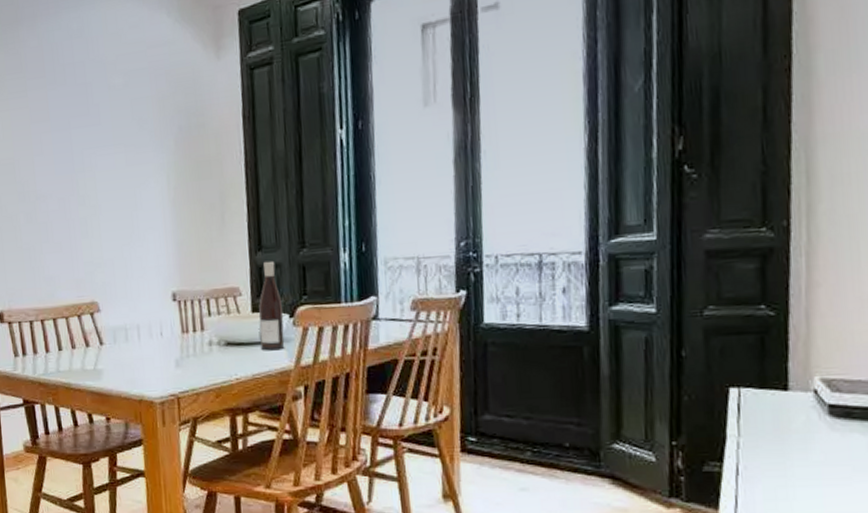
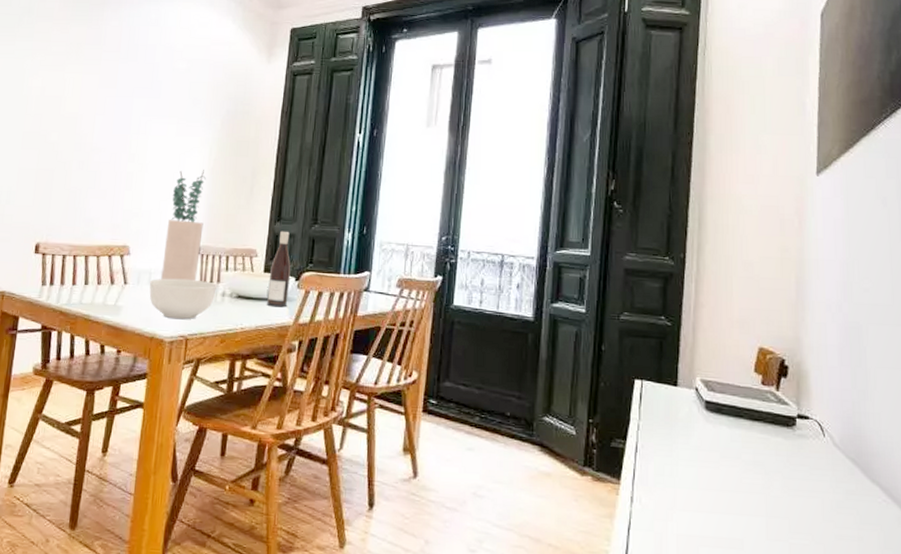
bowl: none [126,330,203,378] -> present [149,278,218,320]
vase: none [134,202,178,336] -> present [161,170,206,281]

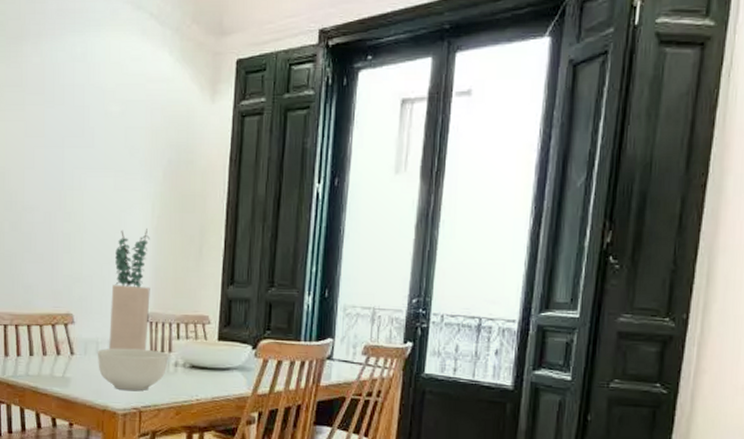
bottle: present [267,231,291,308] -> none [223,295,247,378]

